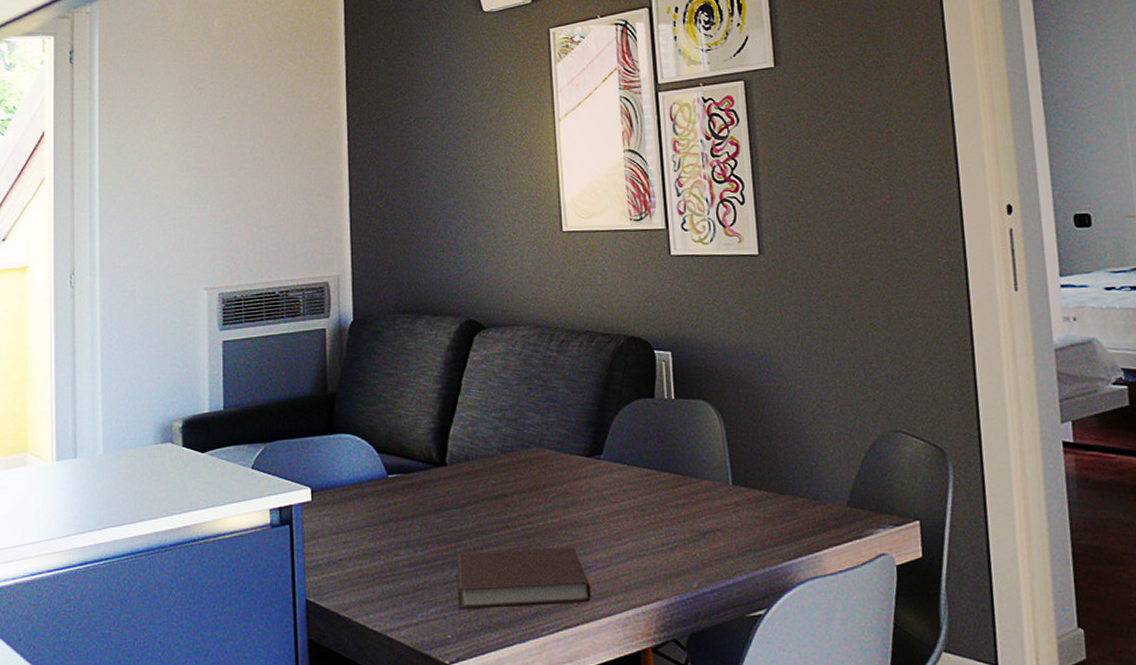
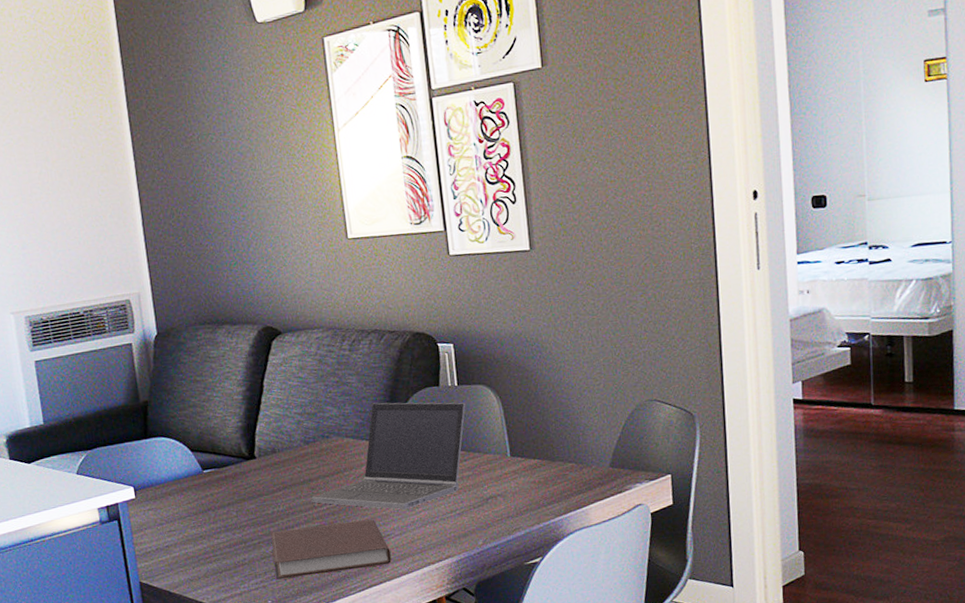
laptop computer: none [505,412,683,539] -> present [311,402,466,510]

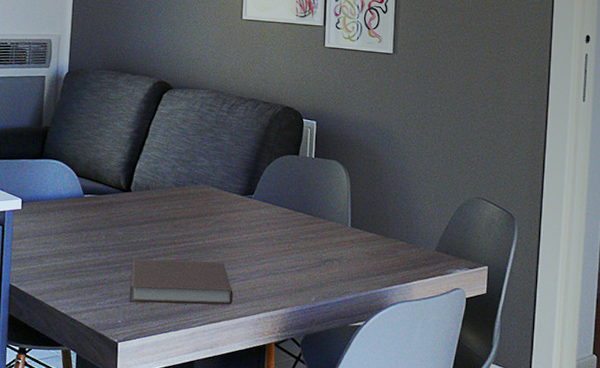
laptop computer: present [311,402,466,510] -> none [172,161,319,259]

